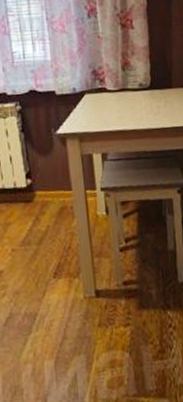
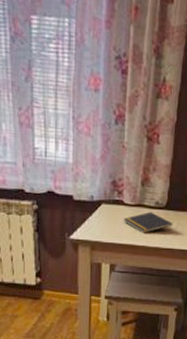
notepad: none [109,94,161,117] -> present [124,211,173,233]

